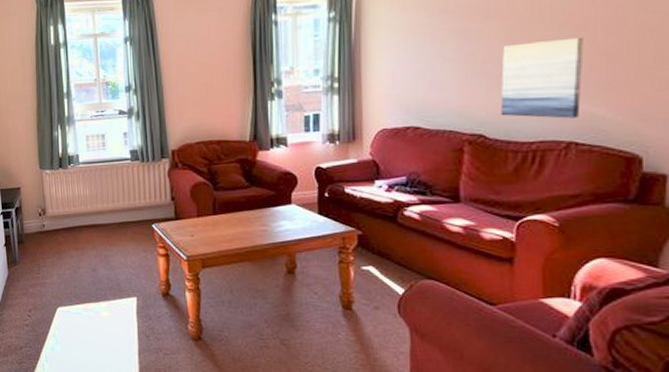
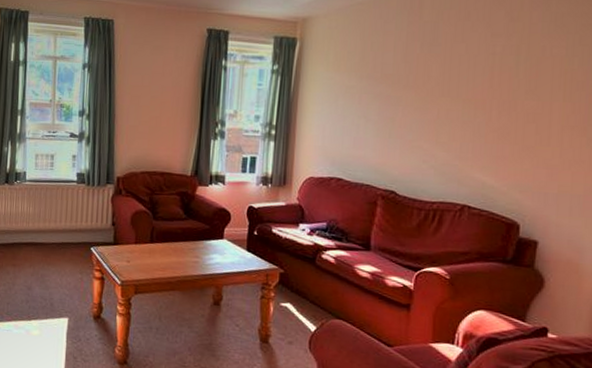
wall art: present [500,37,584,119] -> none [410,114,481,185]

